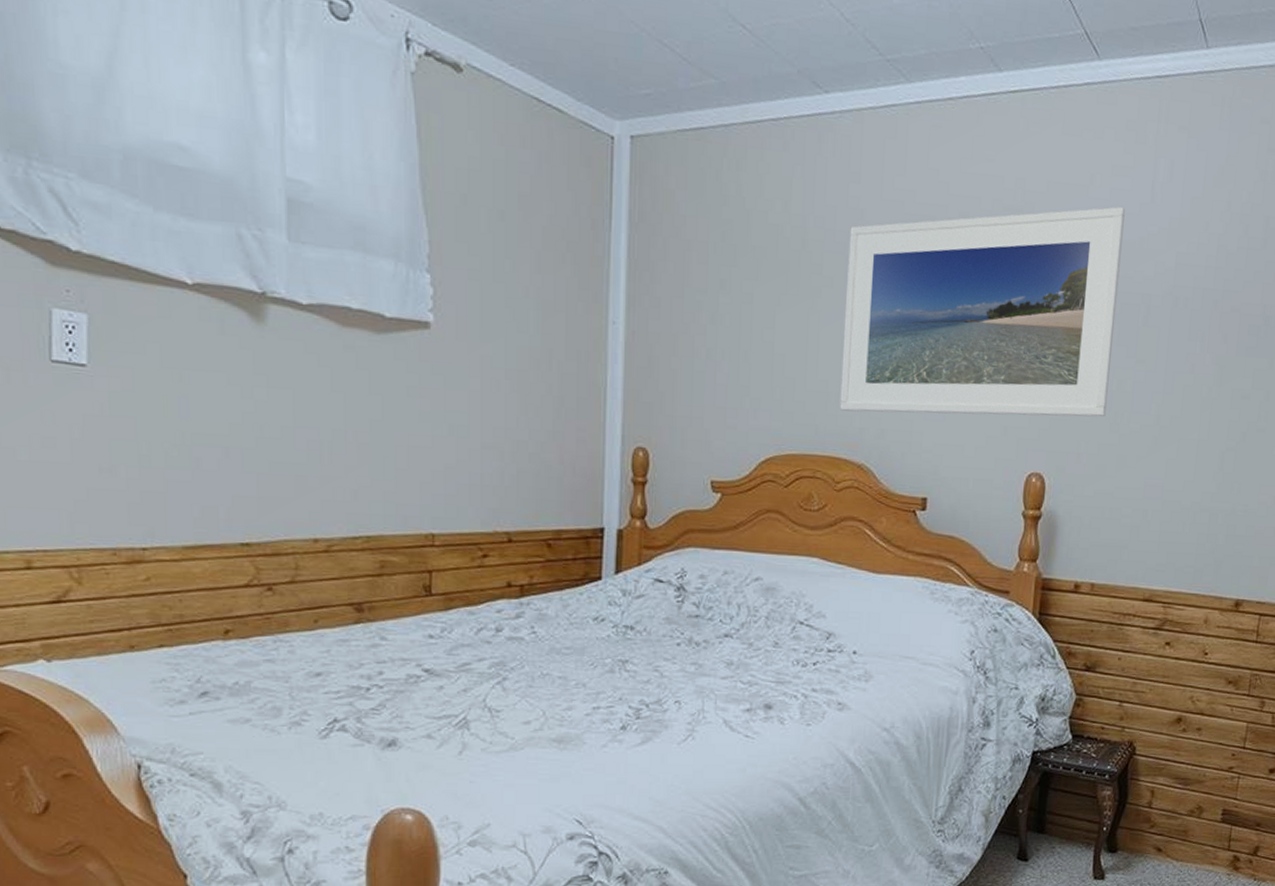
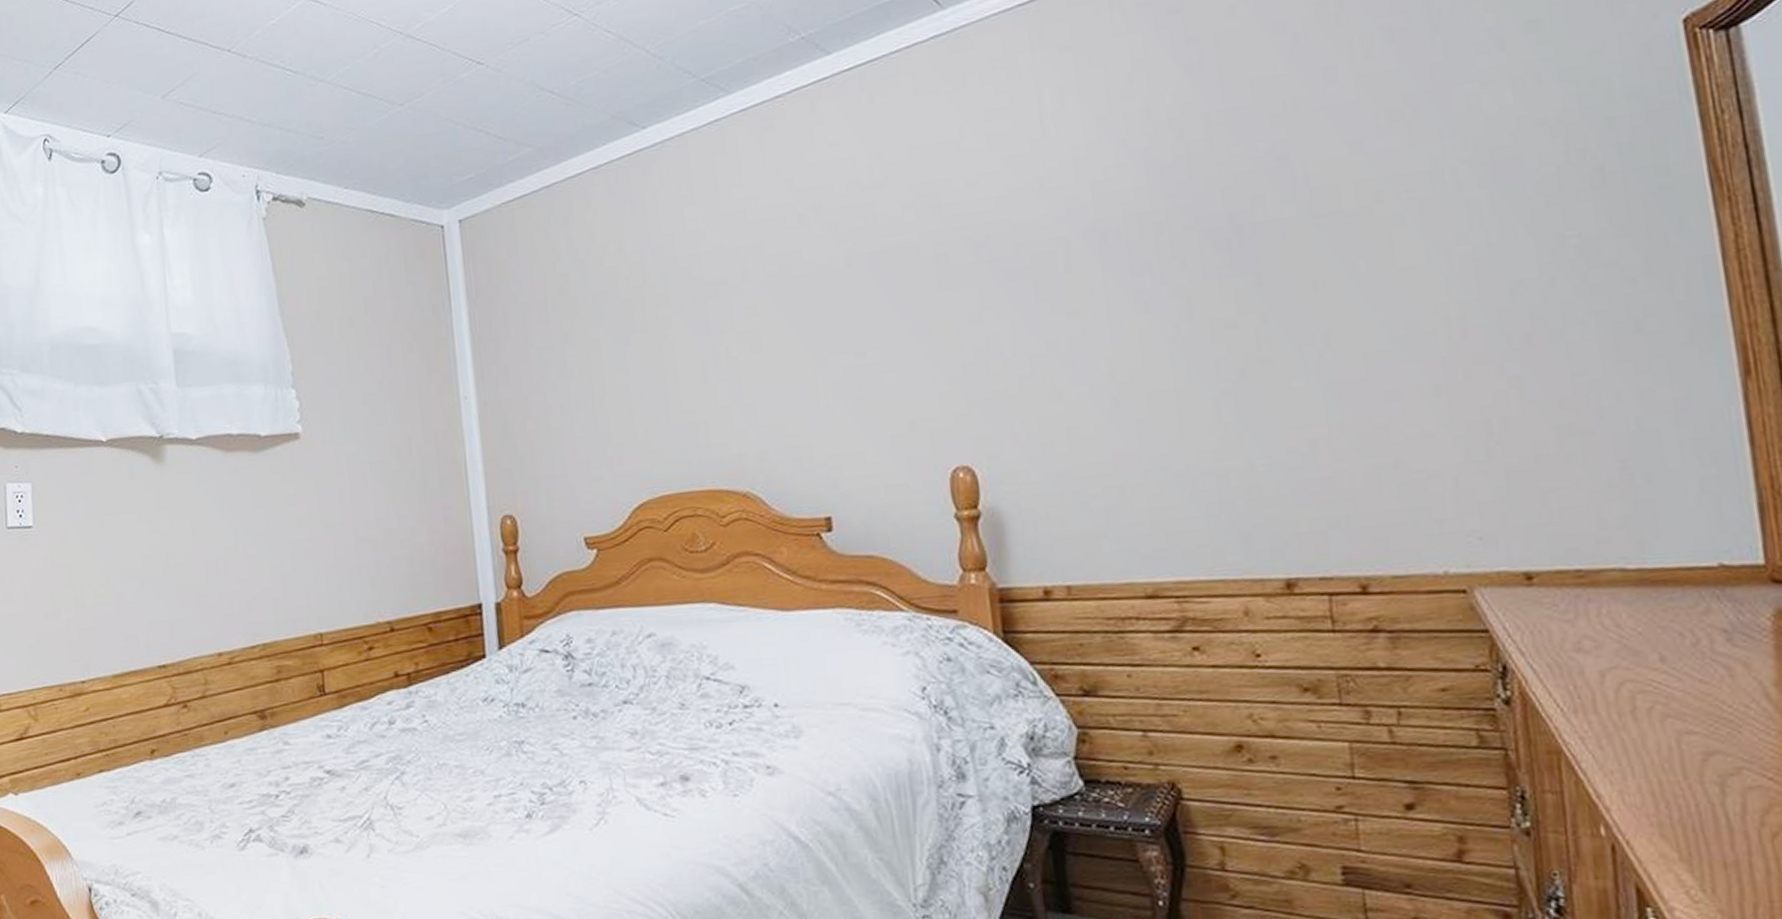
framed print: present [839,207,1125,417] -> none [691,151,1040,439]

